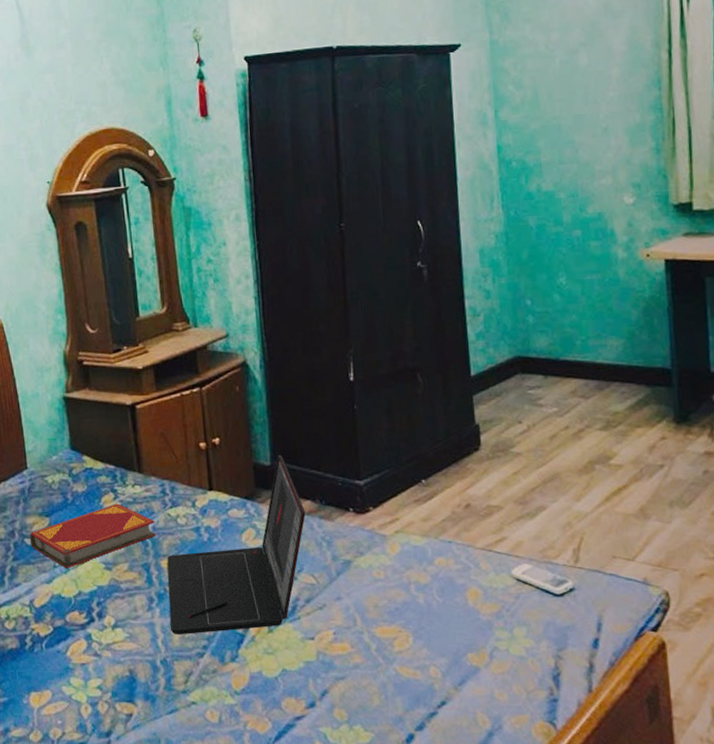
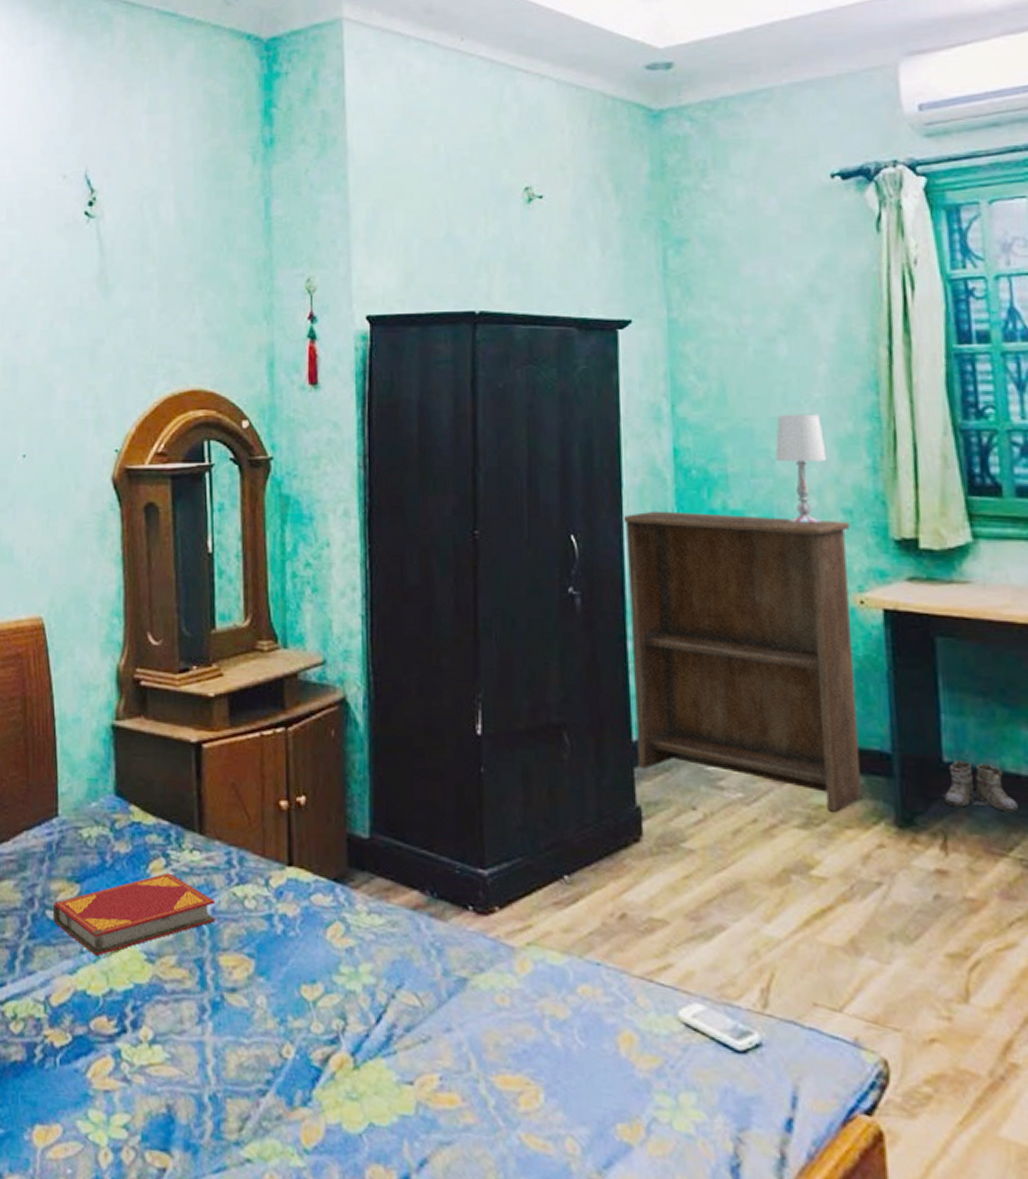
laptop: present [167,454,306,635] -> none [226,824,411,1063]
bookshelf: none [457,193,649,416] -> present [621,511,862,812]
table lamp: none [579,109,620,198] -> present [776,414,827,524]

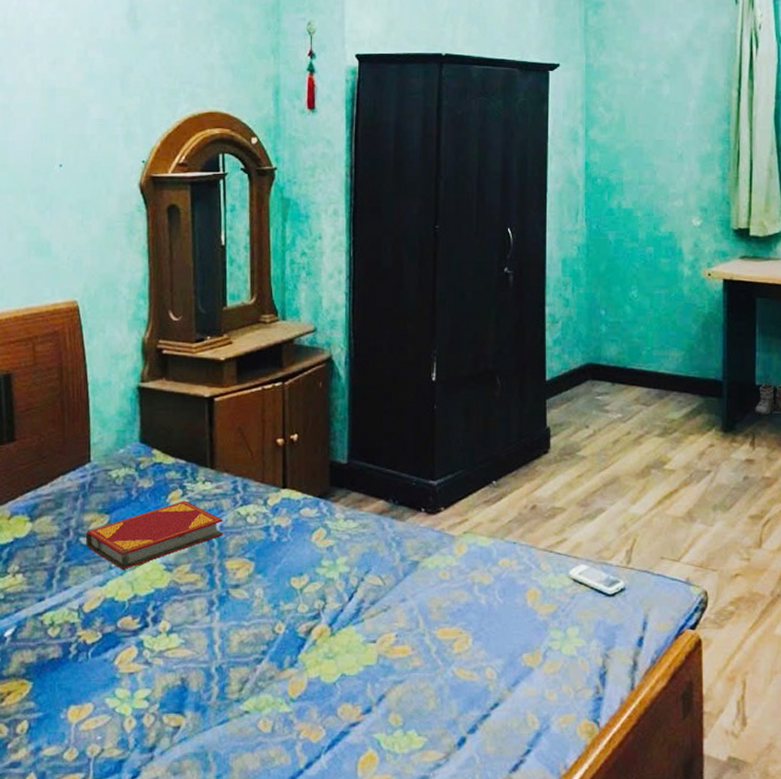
bookshelf: present [621,511,862,812] -> none [545,209,704,424]
table lamp: present [776,414,827,524] -> none [658,137,692,219]

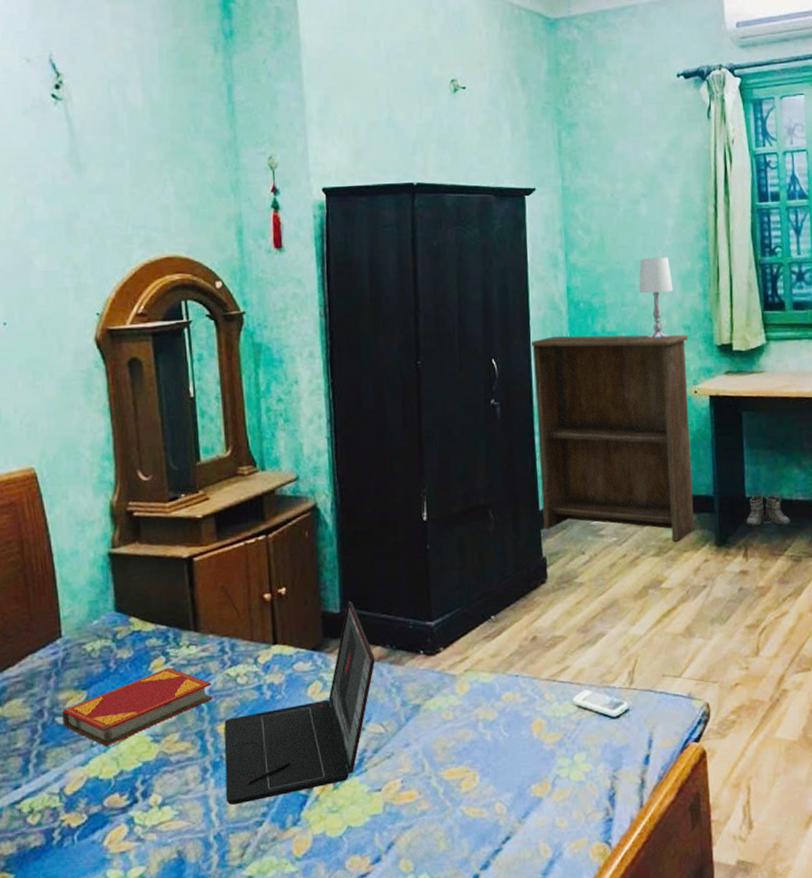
laptop: none [230,452,378,640] -> present [224,600,375,805]
bookshelf: none [545,209,704,424] -> present [530,334,695,542]
table lamp: none [658,137,692,219] -> present [639,256,674,339]

